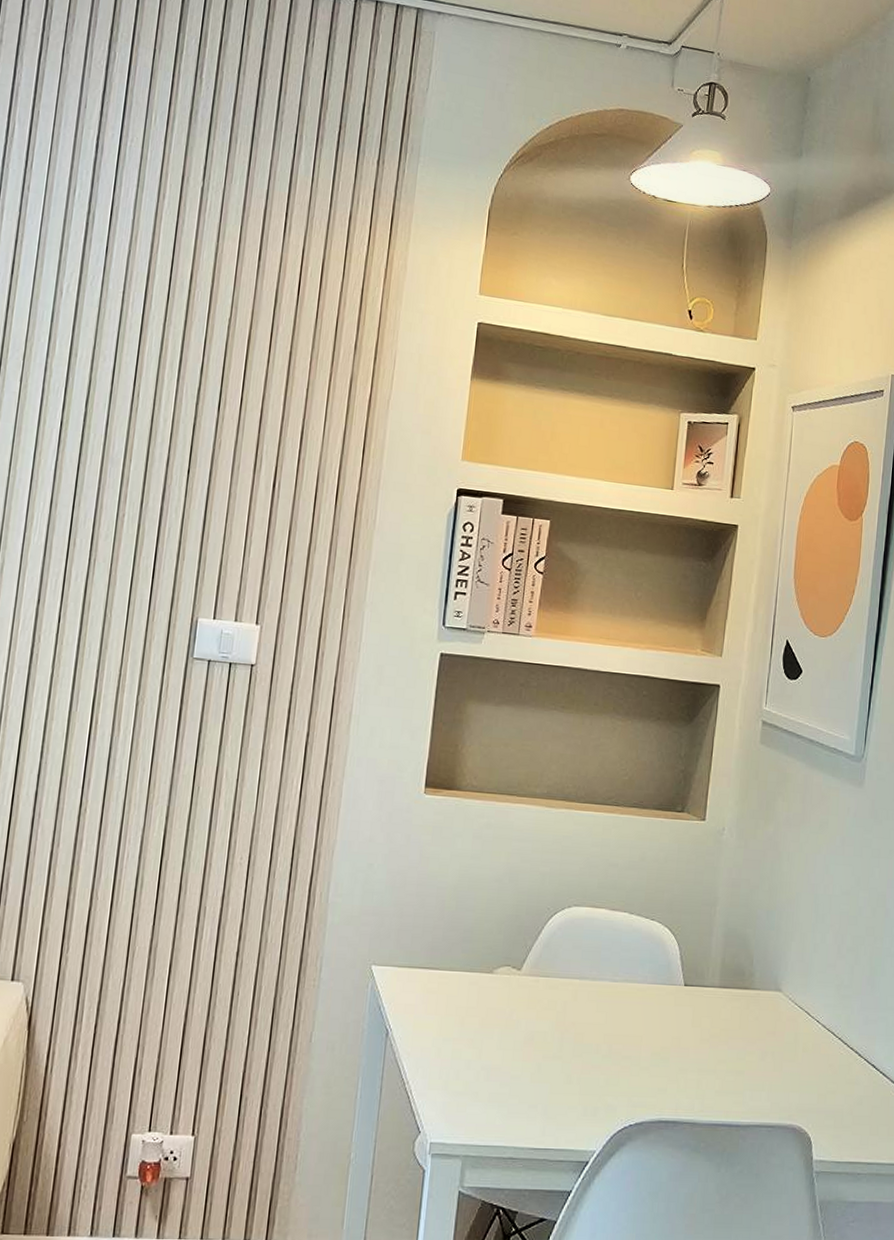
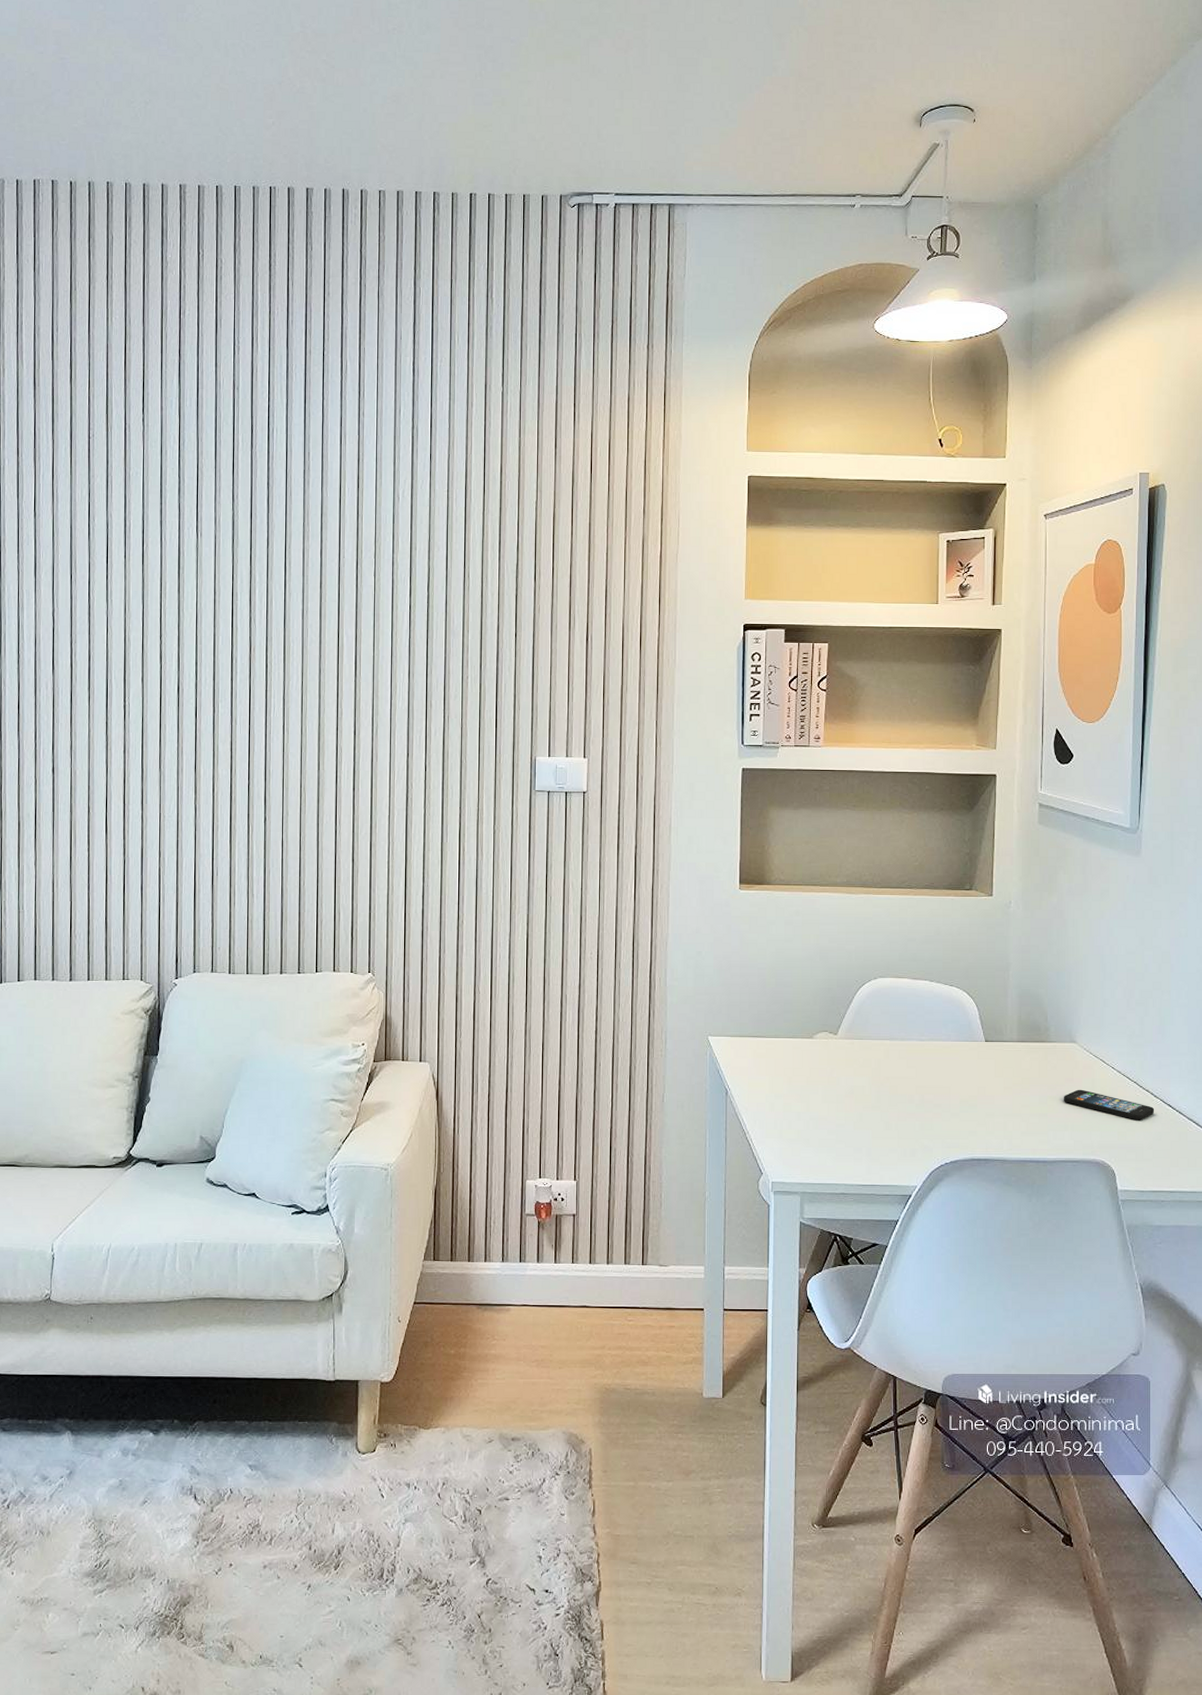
smartphone: none [762,1044,858,1082] -> present [1063,1089,1155,1121]

